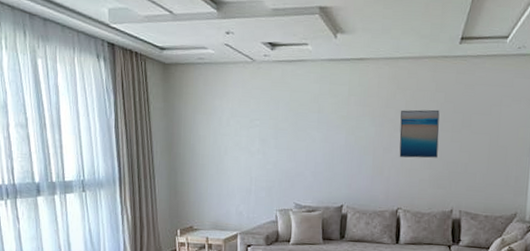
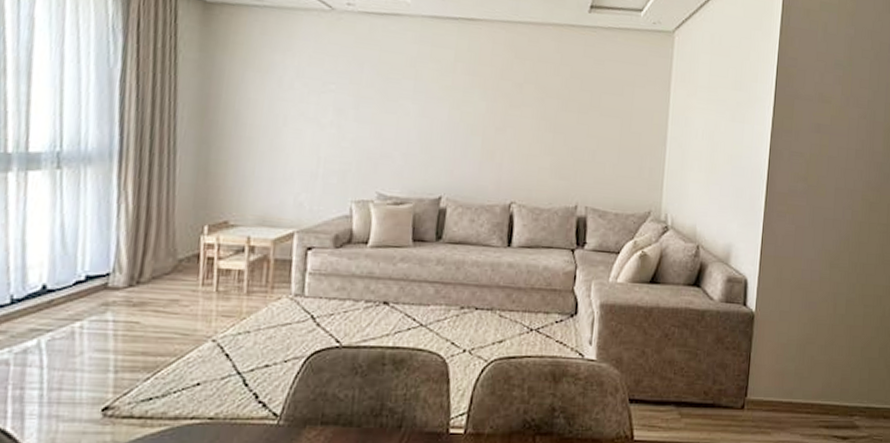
wall art: present [399,109,440,159] -> none [515,83,565,143]

